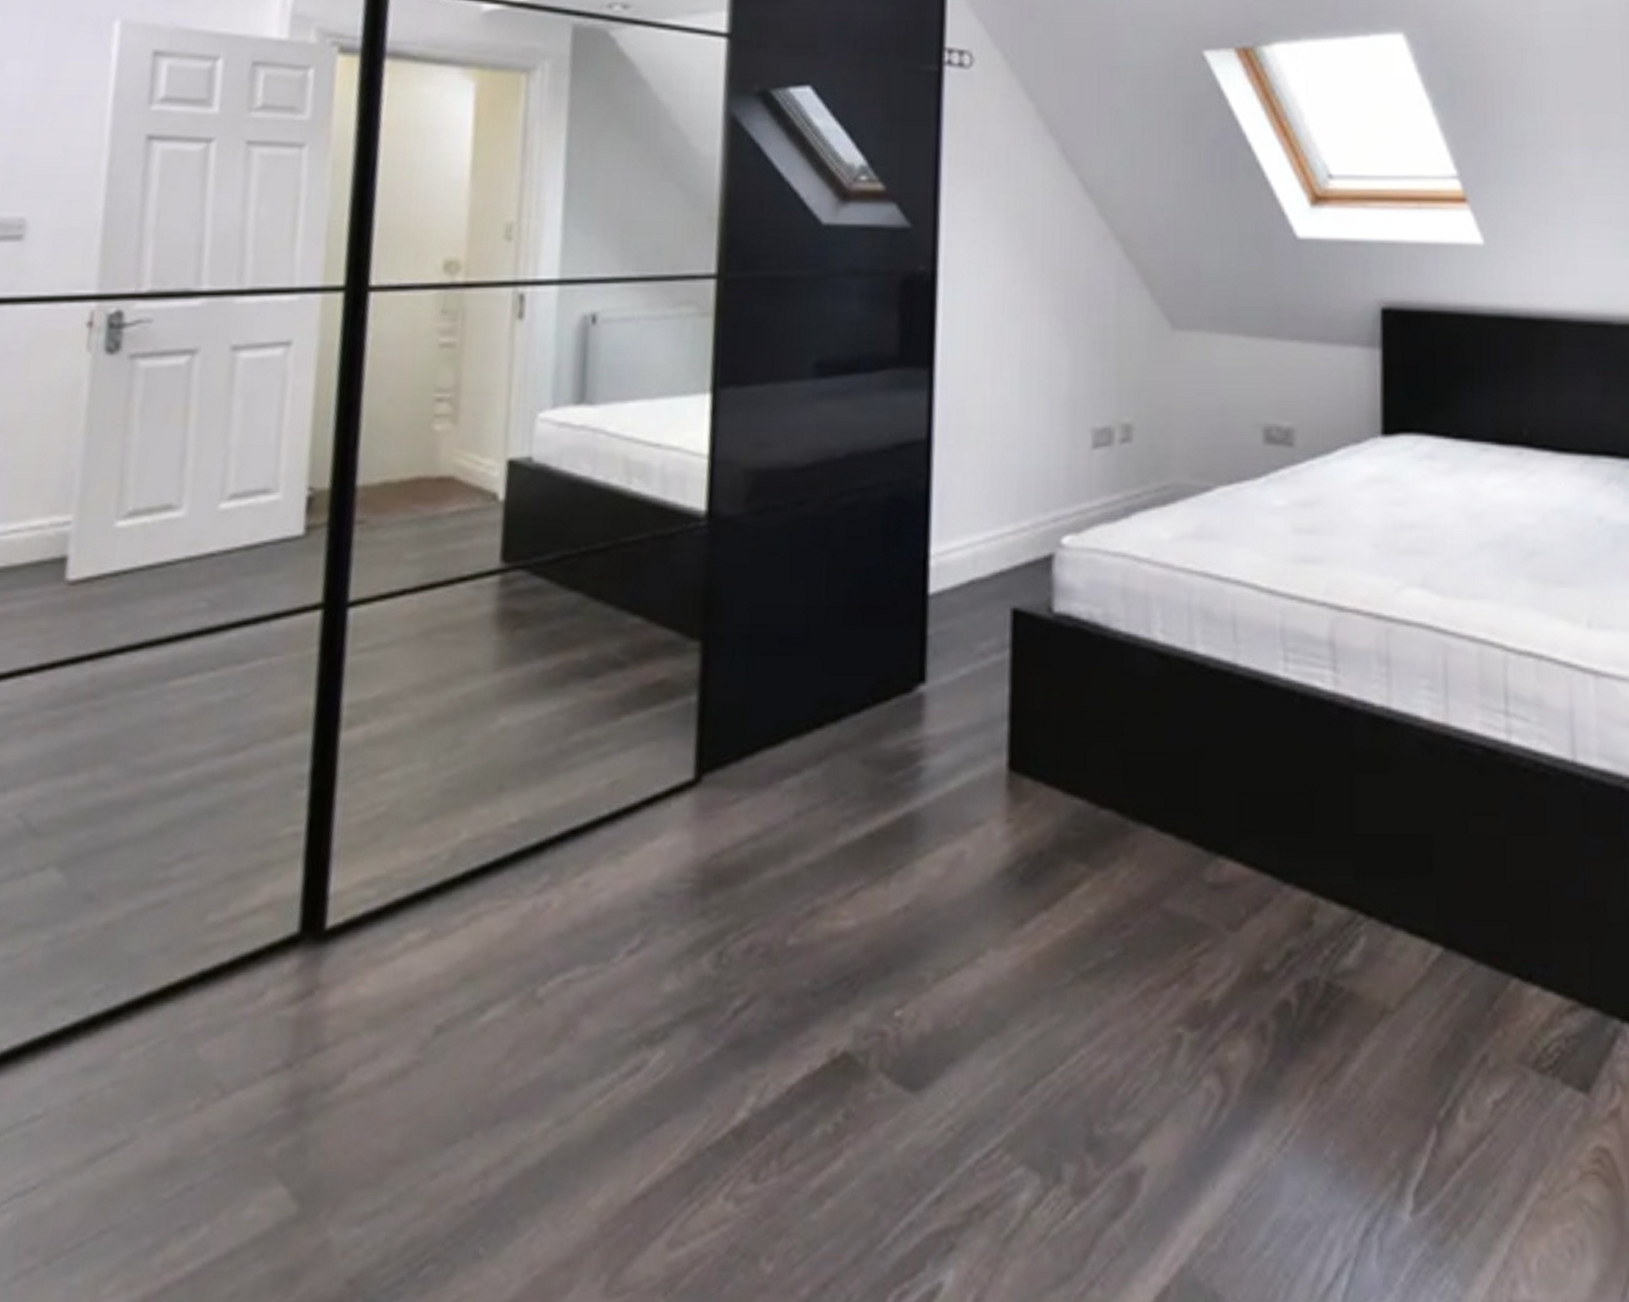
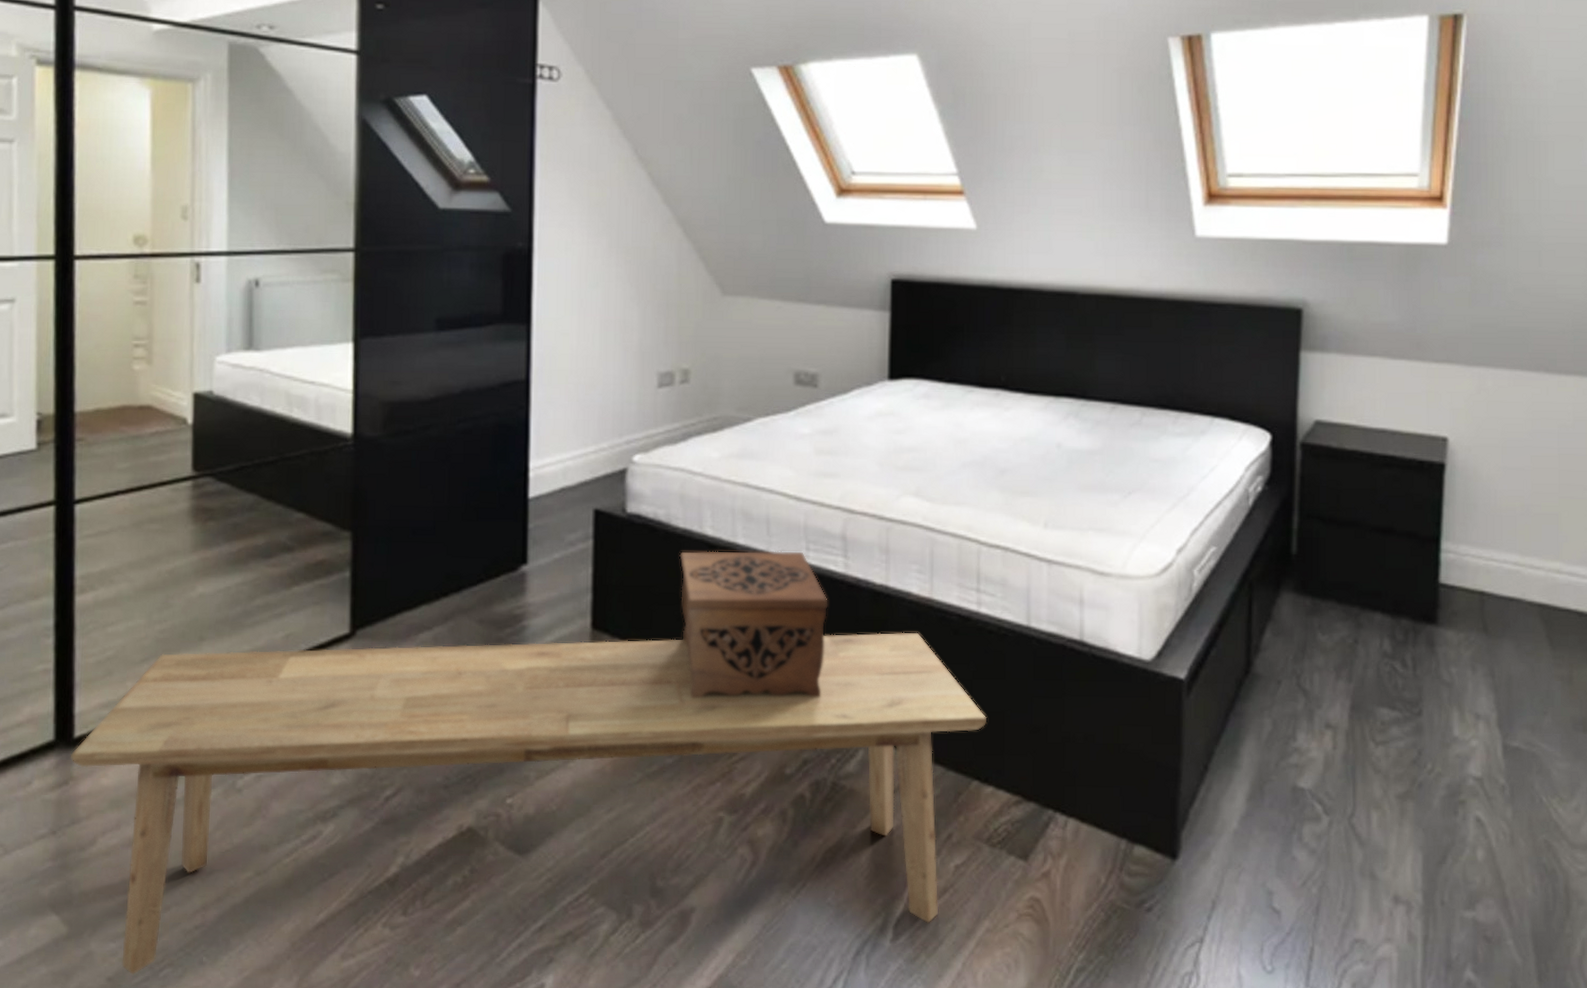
bench: none [319,771,1527,1275] -> present [71,632,987,975]
decorative box: none [1121,662,1314,865] -> present [679,550,828,698]

